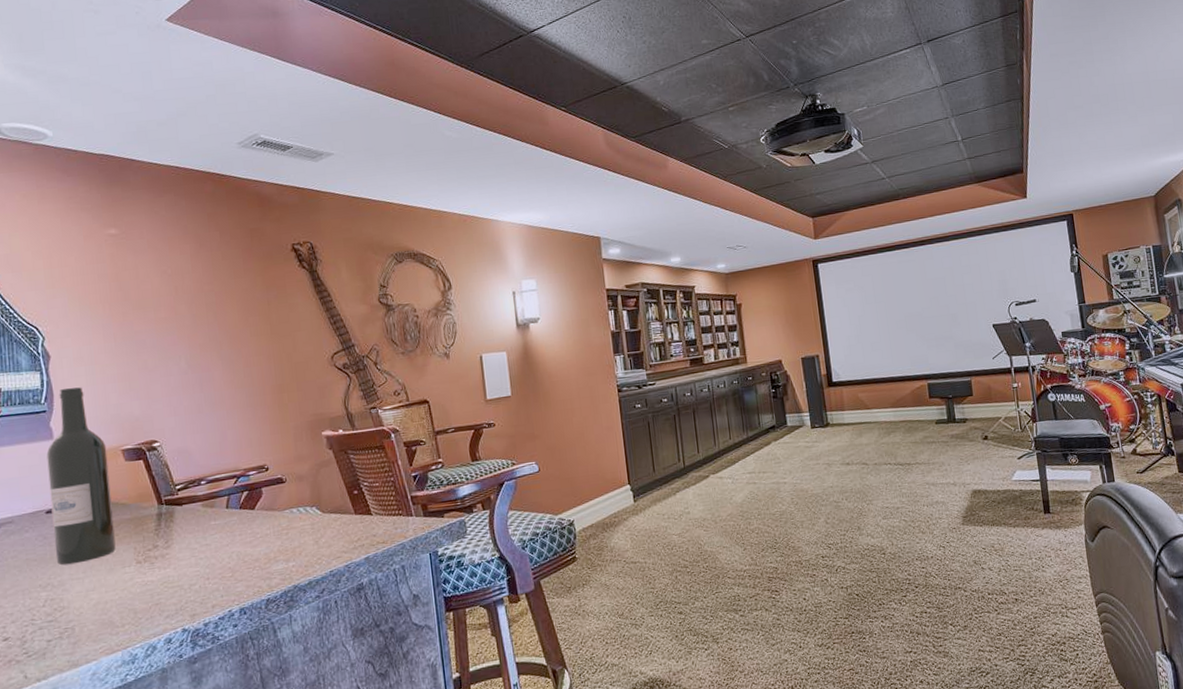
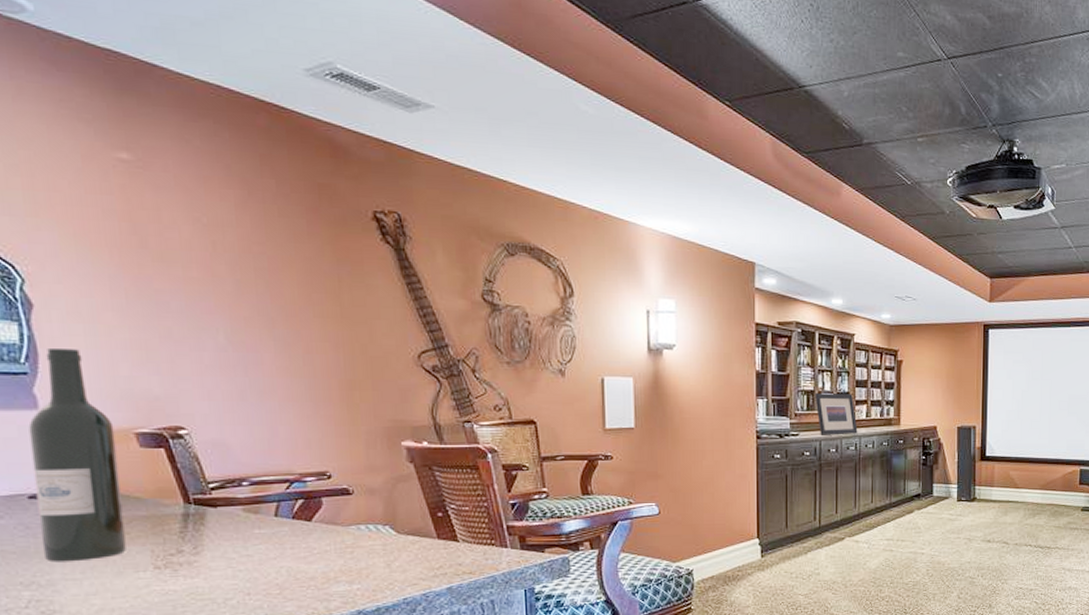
picture frame: none [665,340,709,382] -> present [815,393,858,435]

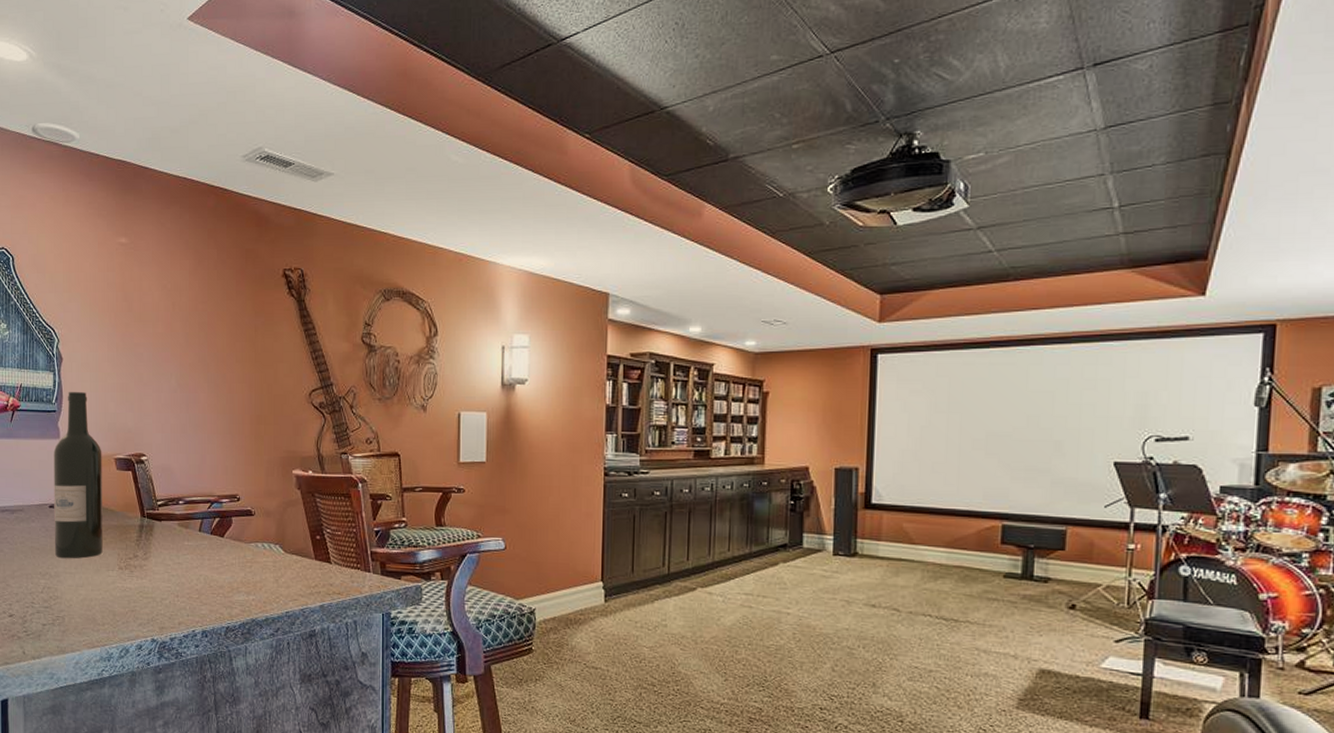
picture frame: present [815,393,858,435] -> none [667,428,715,475]

